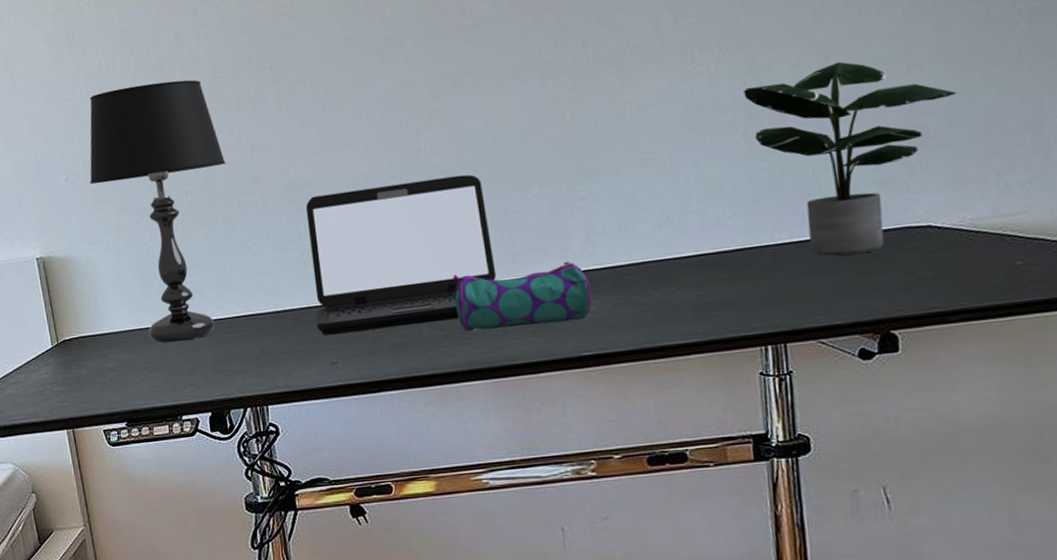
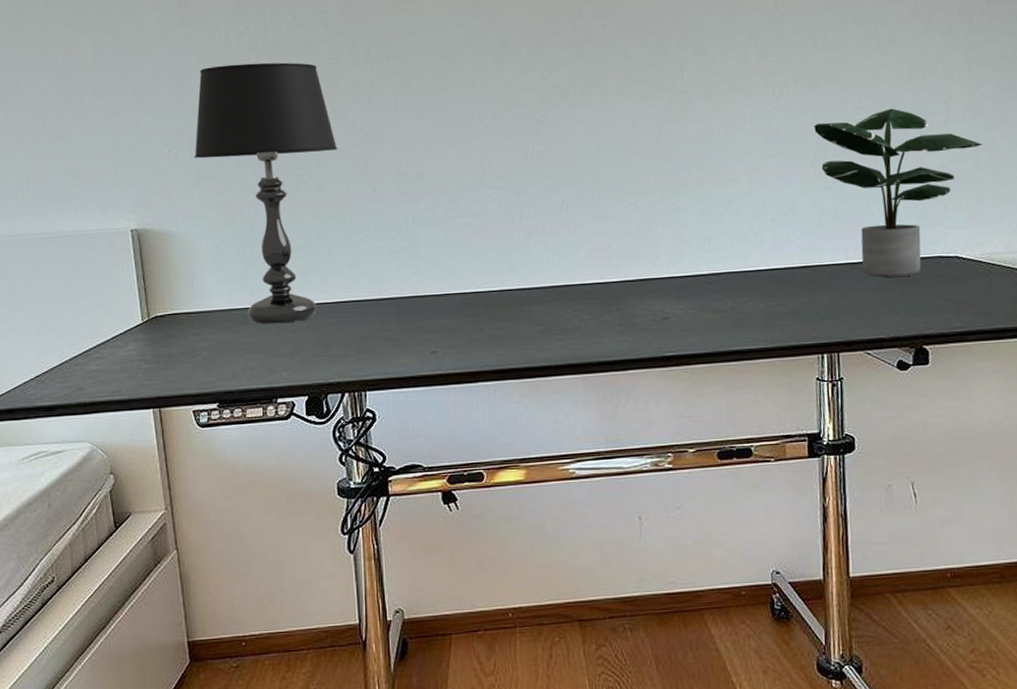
laptop: present [305,174,497,335] -> none [415,179,592,325]
pencil case: present [453,261,592,332] -> none [552,267,676,328]

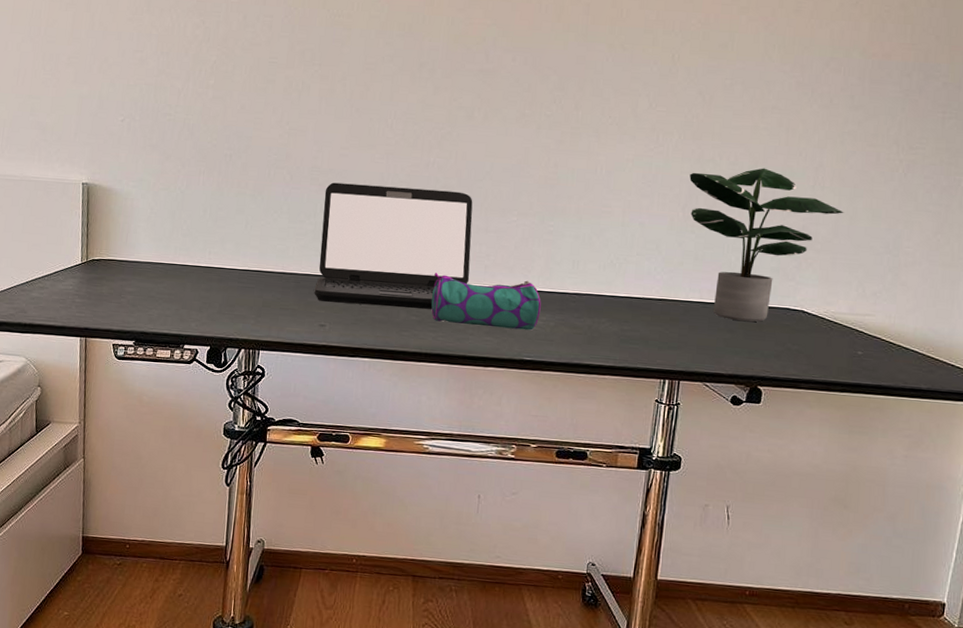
table lamp: present [194,62,338,324] -> none [143,51,266,282]
laptop: none [415,179,592,325] -> present [314,182,473,309]
pencil case: none [552,267,676,328] -> present [431,272,541,331]

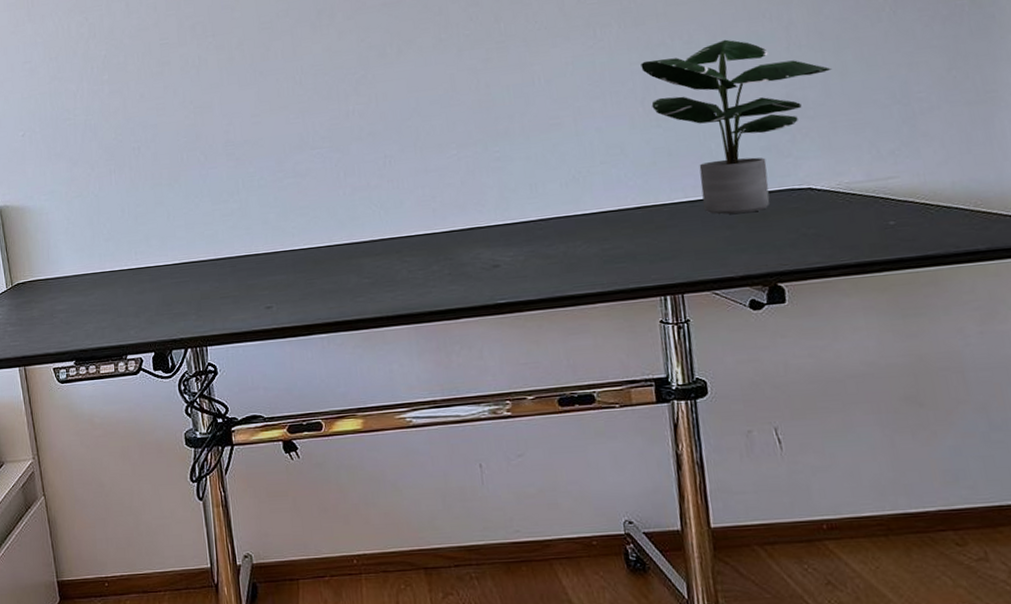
laptop: present [314,182,473,309] -> none [243,135,419,282]
pencil case: present [431,272,541,331] -> none [379,216,506,280]

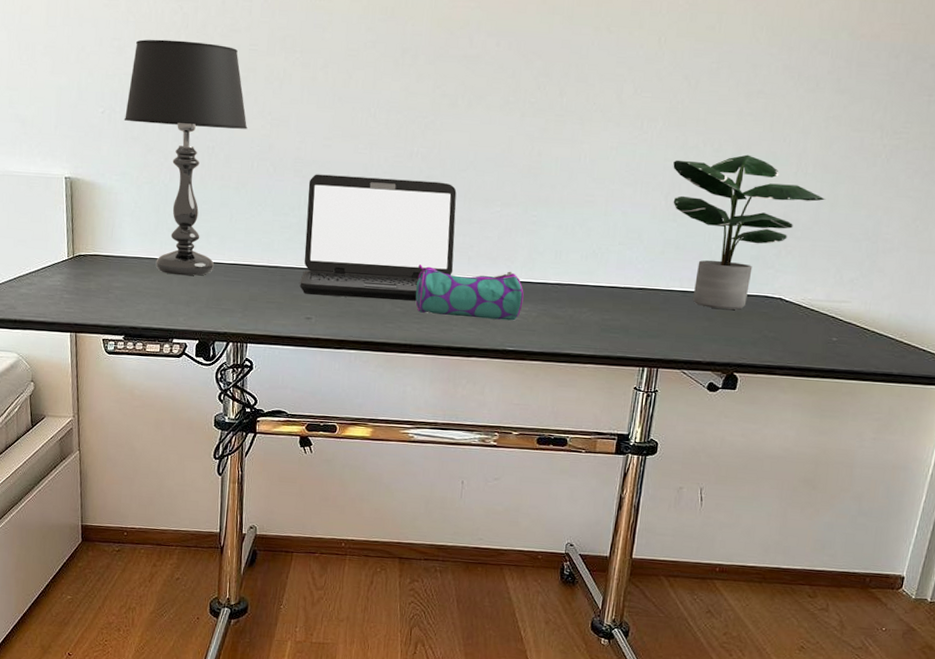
table lamp: none [45,46,171,287] -> present [124,39,248,276]
laptop: none [243,135,419,282] -> present [300,174,457,301]
pencil case: none [379,216,506,280] -> present [415,263,524,321]

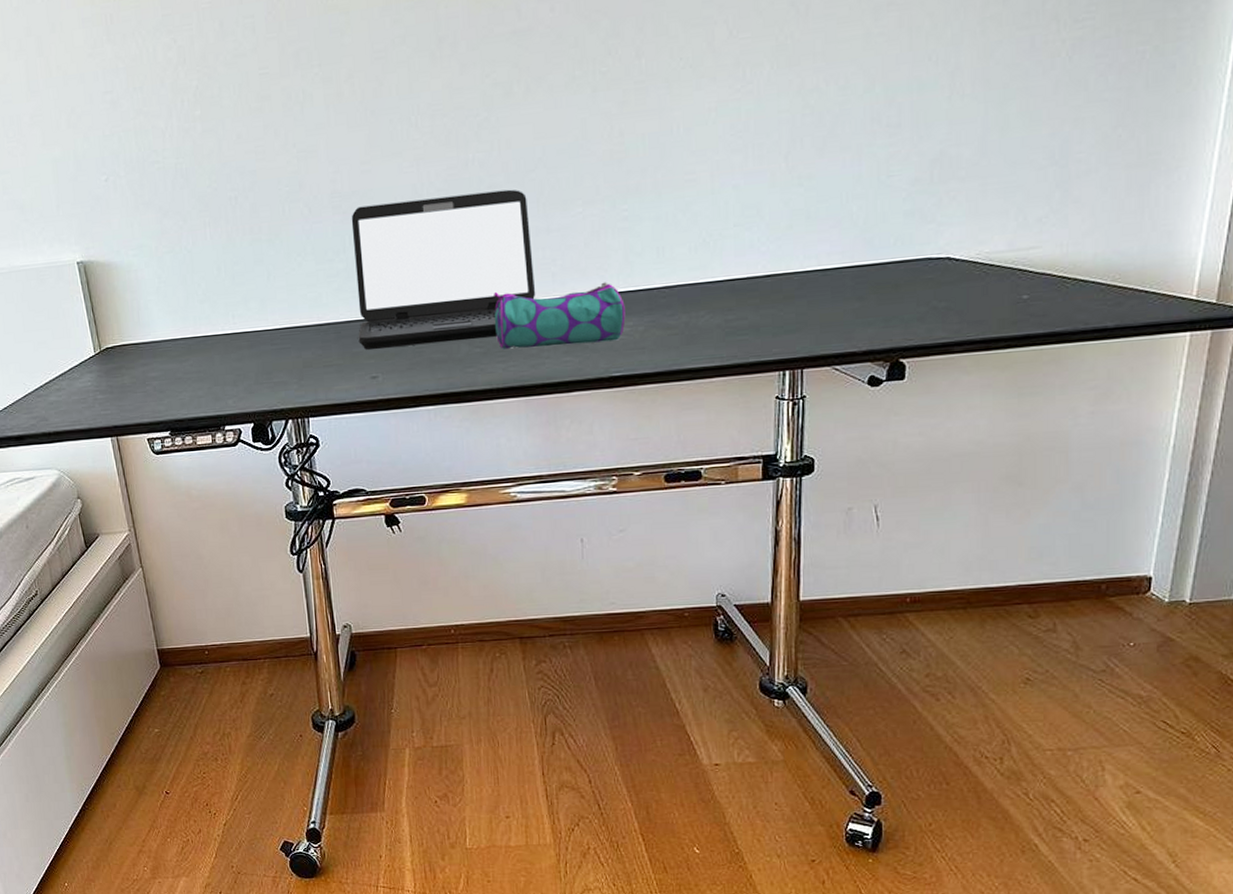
table lamp: present [124,39,248,276] -> none [130,75,272,353]
potted plant: present [673,154,826,310] -> none [790,85,994,285]

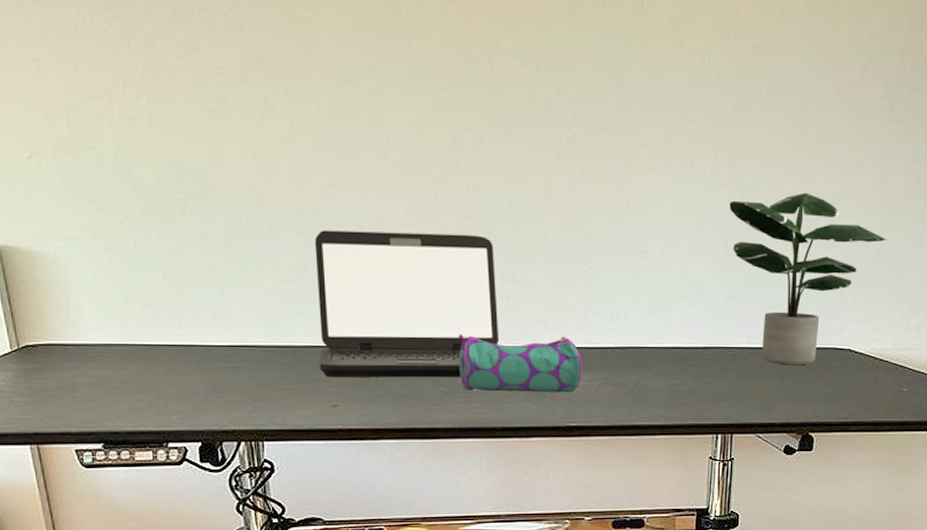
potted plant: none [790,85,994,285] -> present [729,192,887,366]

